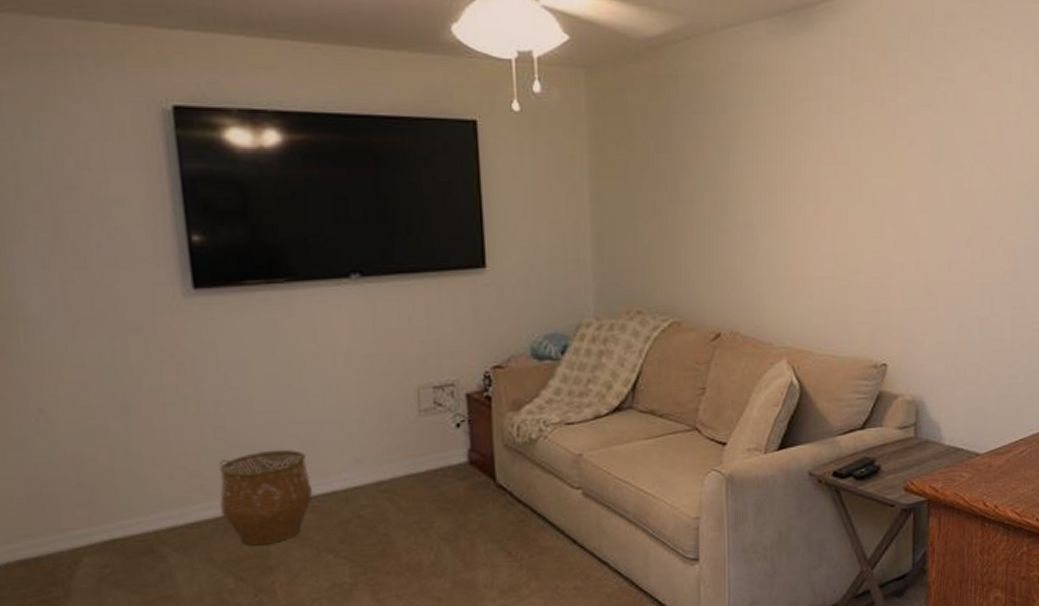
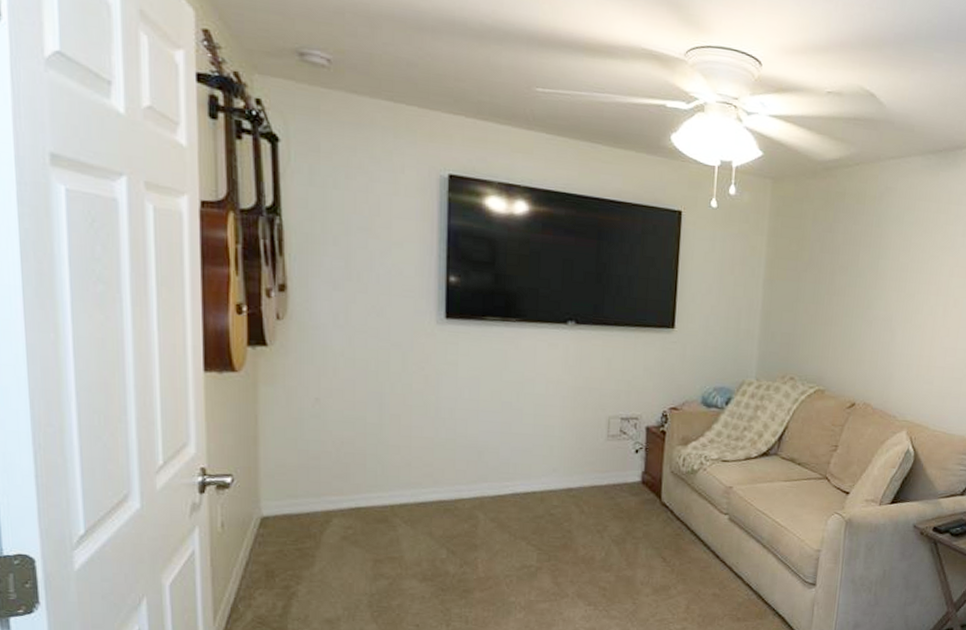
basket: present [219,449,314,546] -> none [444,452,517,528]

